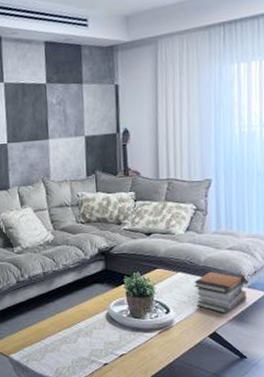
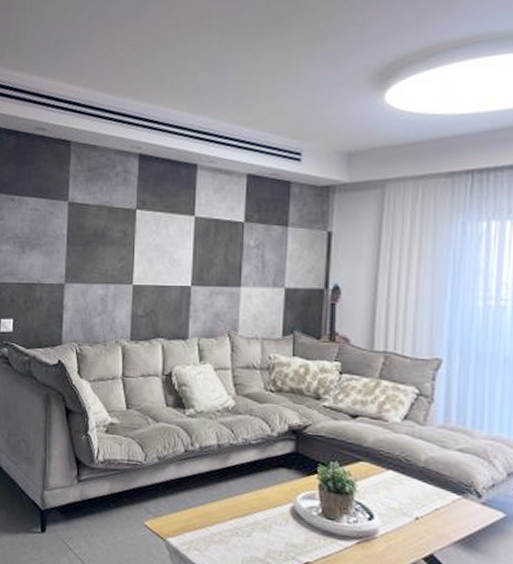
book stack: present [194,270,247,314] -> none [409,474,481,533]

